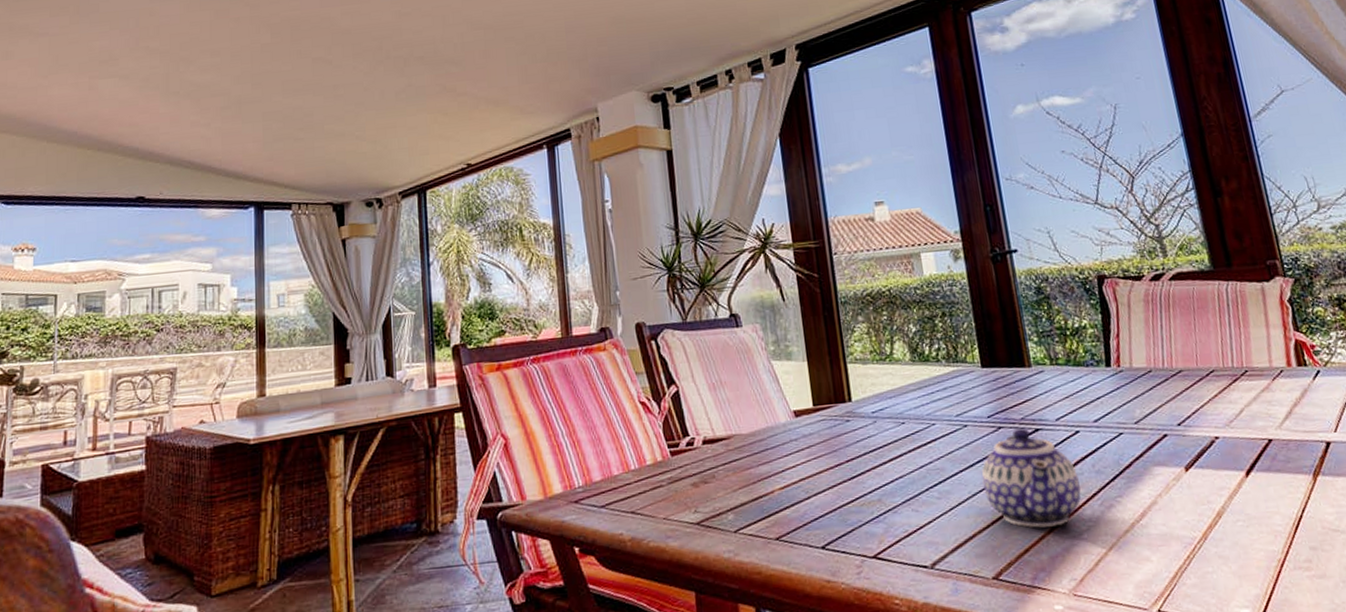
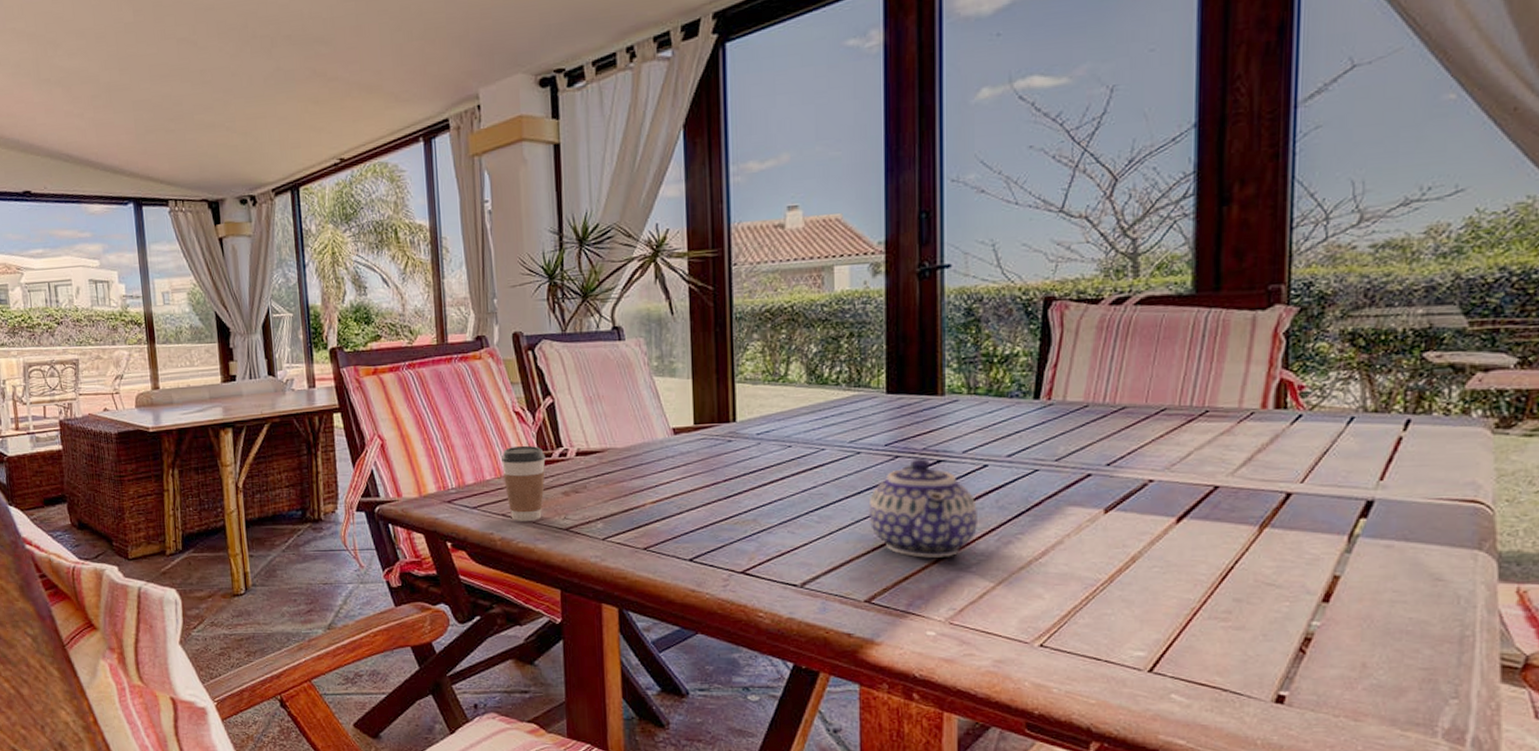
coffee cup: none [629,436,674,519] -> present [502,445,546,522]

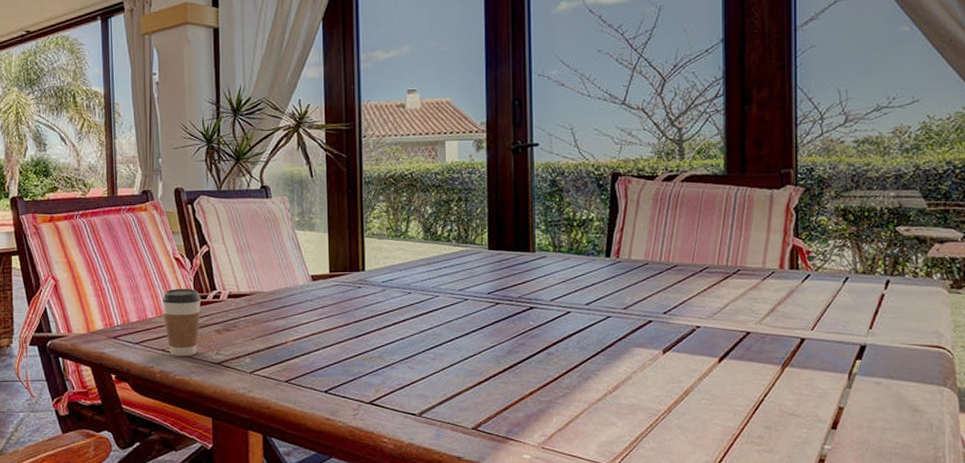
teapot: present [868,458,977,558] -> none [475,305,563,391]

